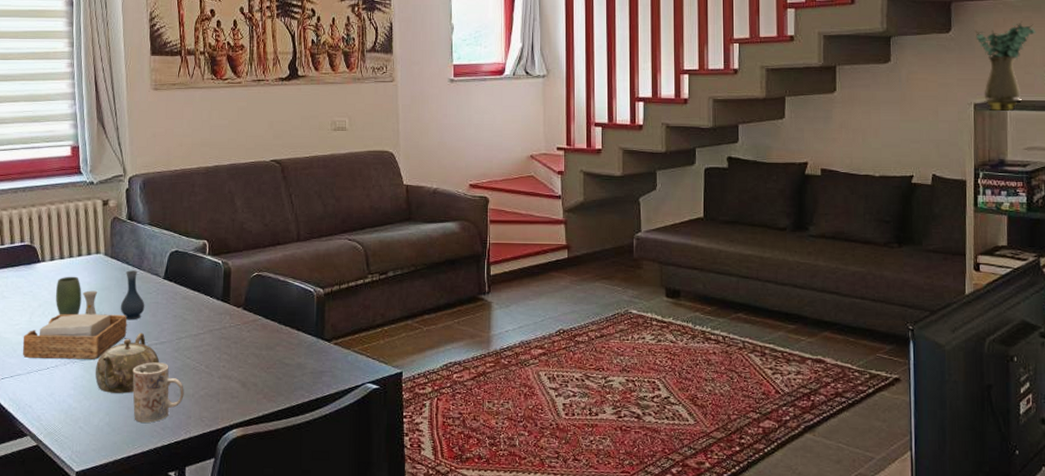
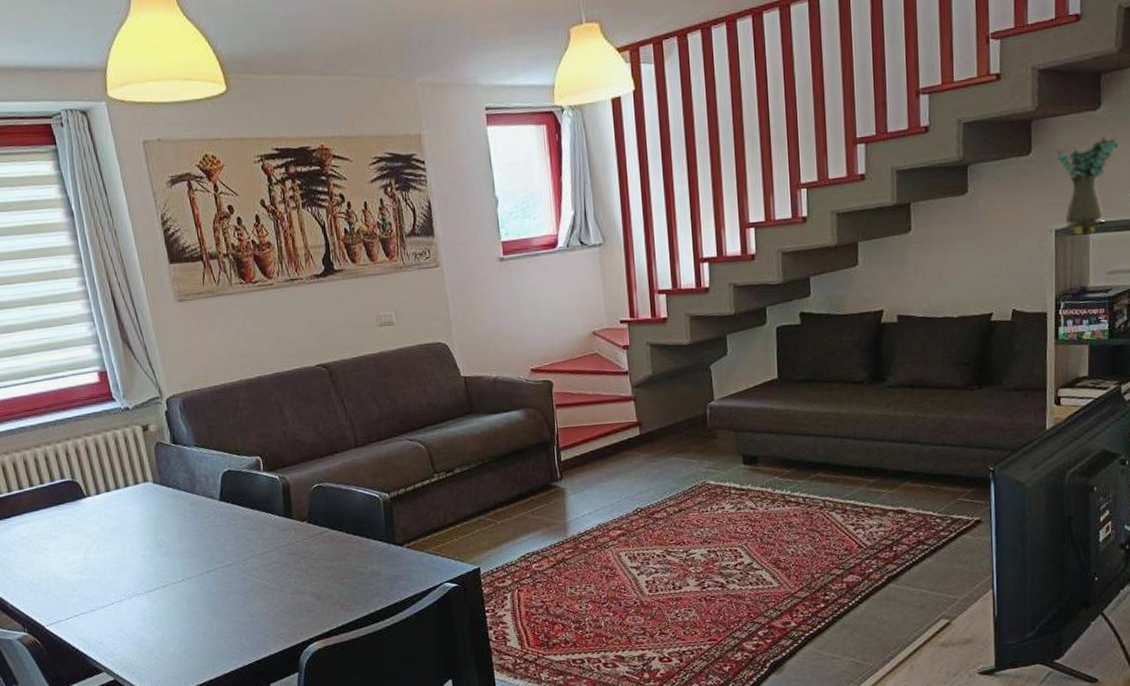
napkin holder: present [22,313,127,360] -> none [81,541,190,596]
vase: present [55,270,145,321] -> none [107,495,205,549]
teapot: present [95,332,160,393] -> none [162,557,229,621]
mug: present [132,362,184,423] -> none [201,585,259,646]

